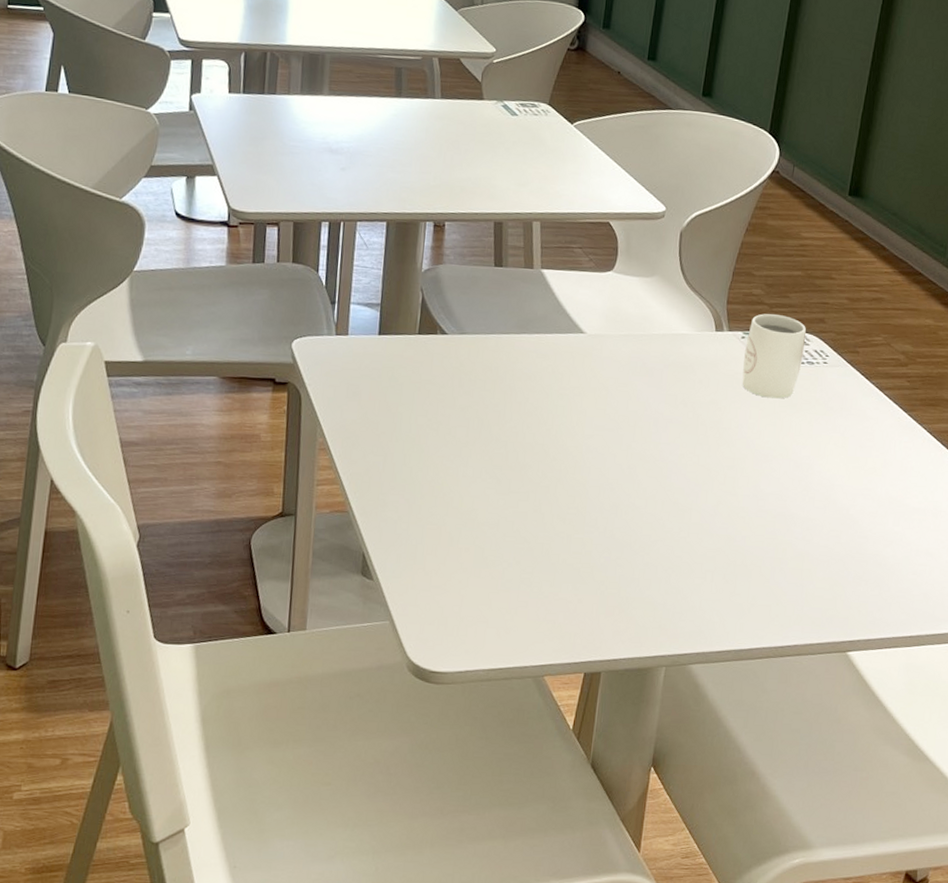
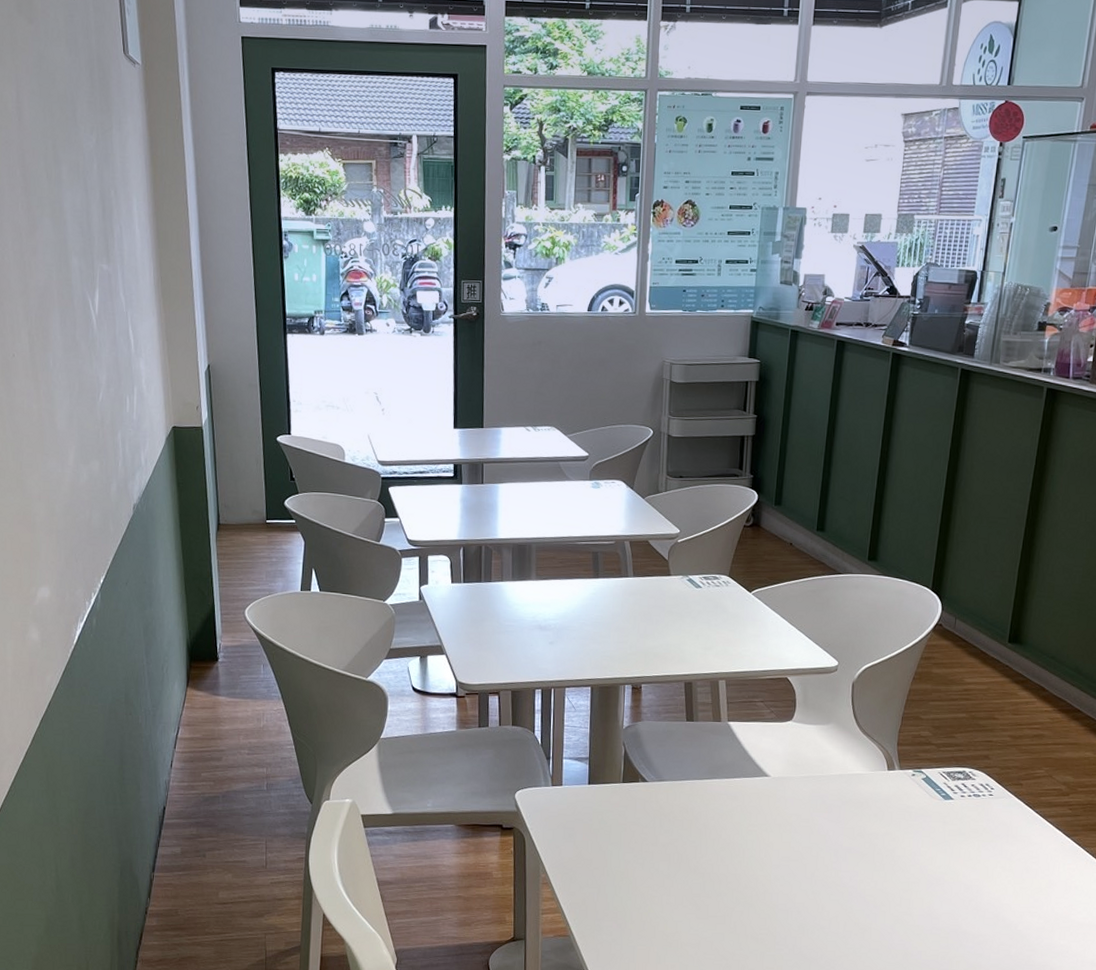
mug: present [742,313,807,399] -> none [914,753,973,829]

